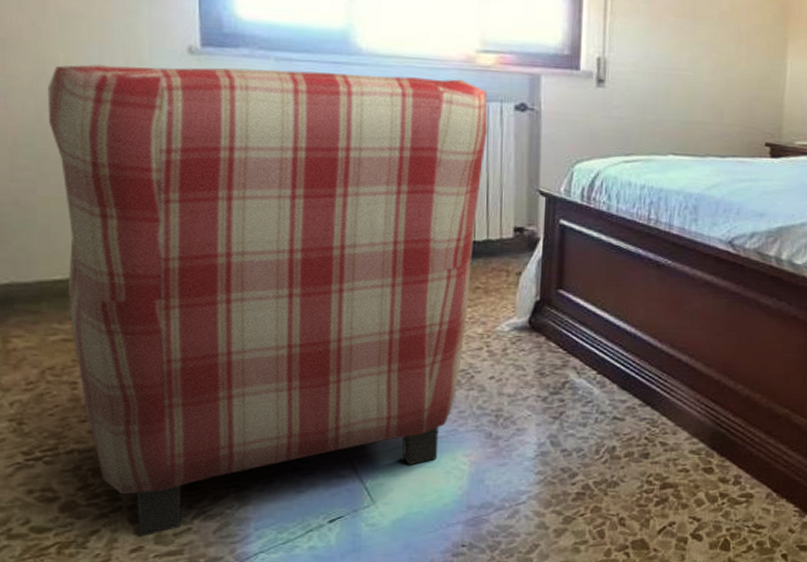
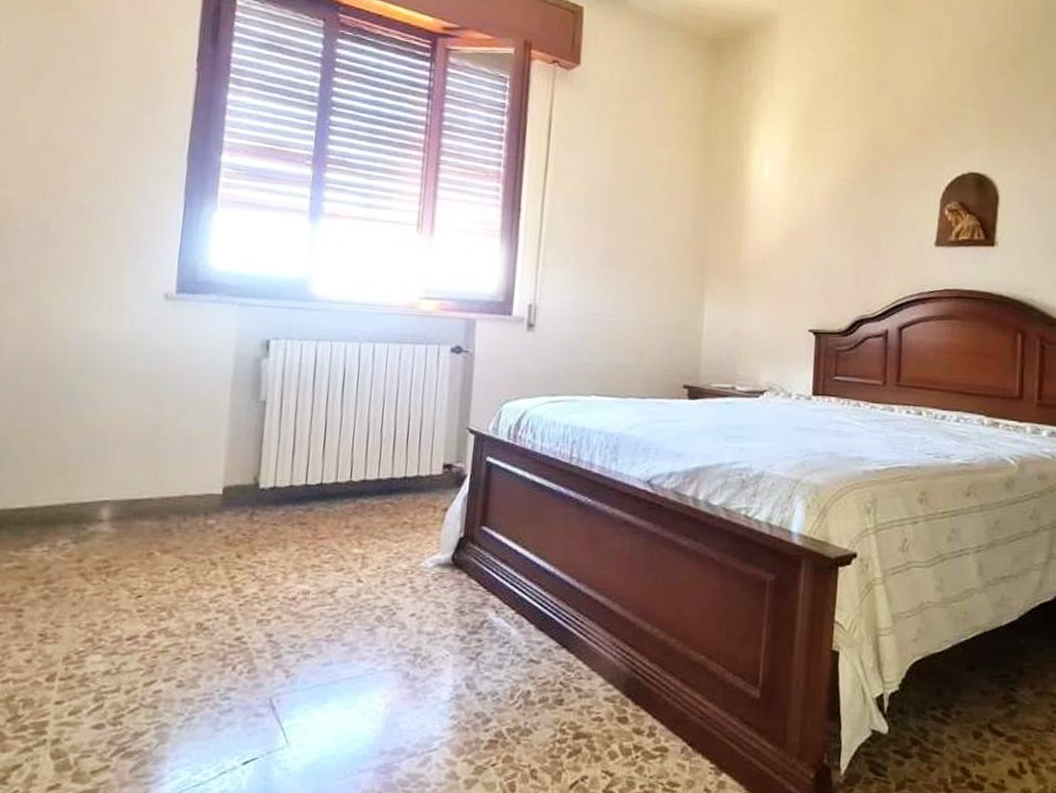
armchair: present [47,64,488,537] -> none [25,308,426,774]

